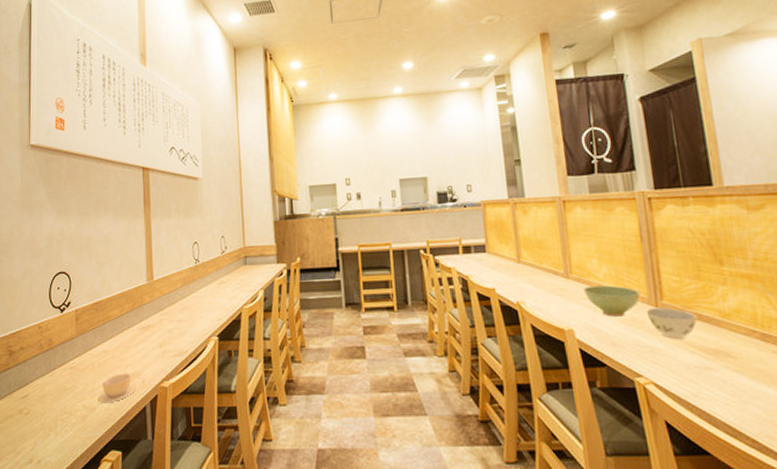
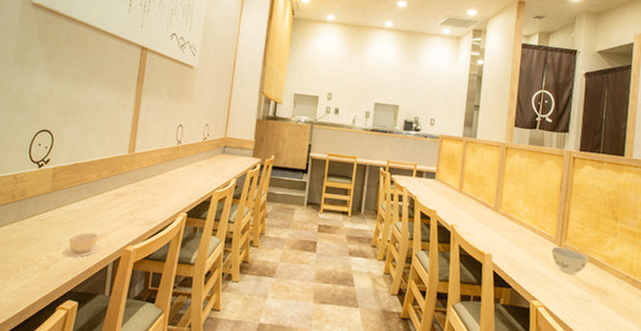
bowl: present [583,285,641,317] -> none [506,221,550,250]

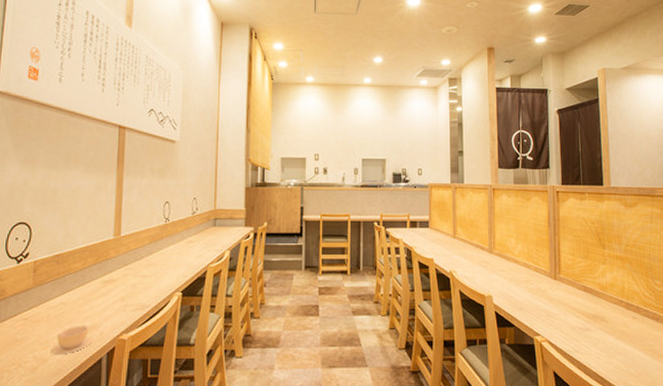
teacup: present [551,246,589,276] -> none [547,280,583,307]

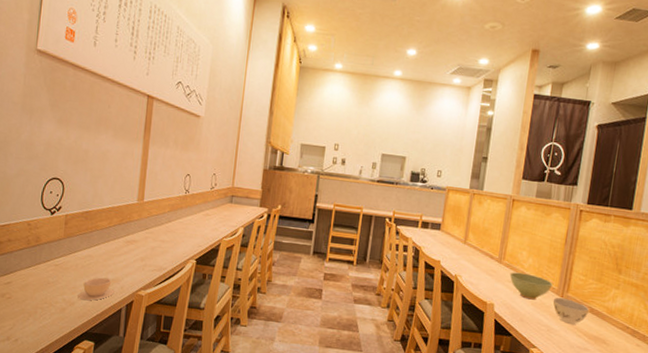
bowl: none [502,260,544,286] -> present [509,272,553,300]
teacup: none [547,280,583,307] -> present [553,297,590,325]

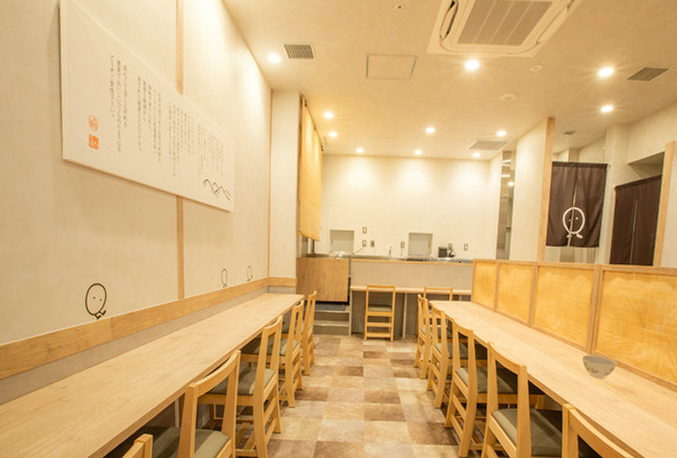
teacup: present [78,277,115,300] -> none [132,374,166,397]
bowl: present [509,272,553,300] -> none [539,334,581,359]

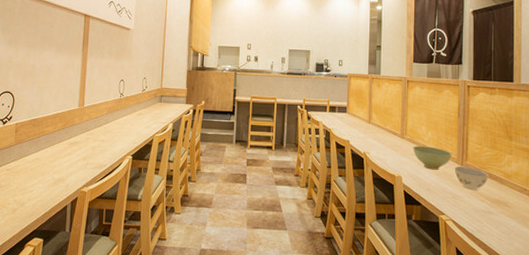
bowl: none [539,334,581,359] -> present [412,146,452,170]

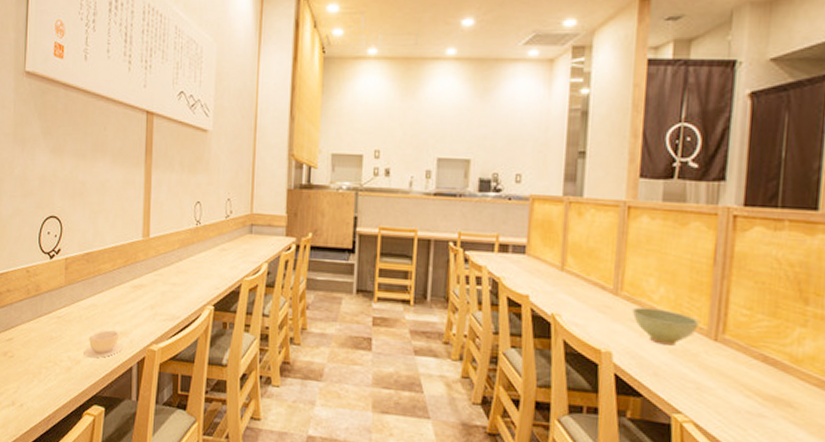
teacup: none [27,178,60,200] -> present [83,330,123,358]
teacup: present [454,166,489,191] -> none [701,340,762,381]

